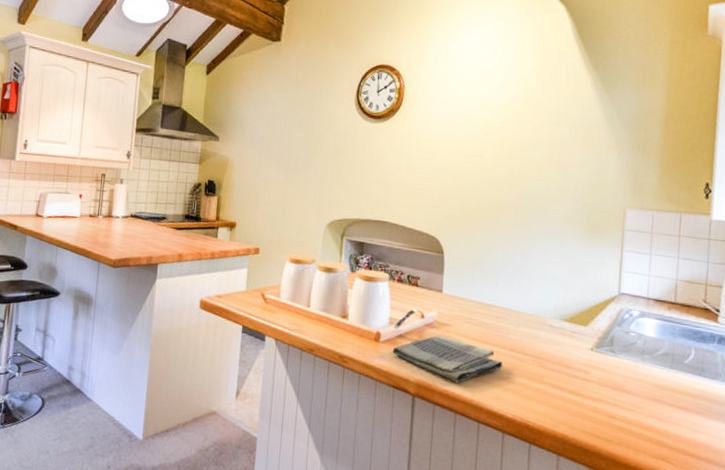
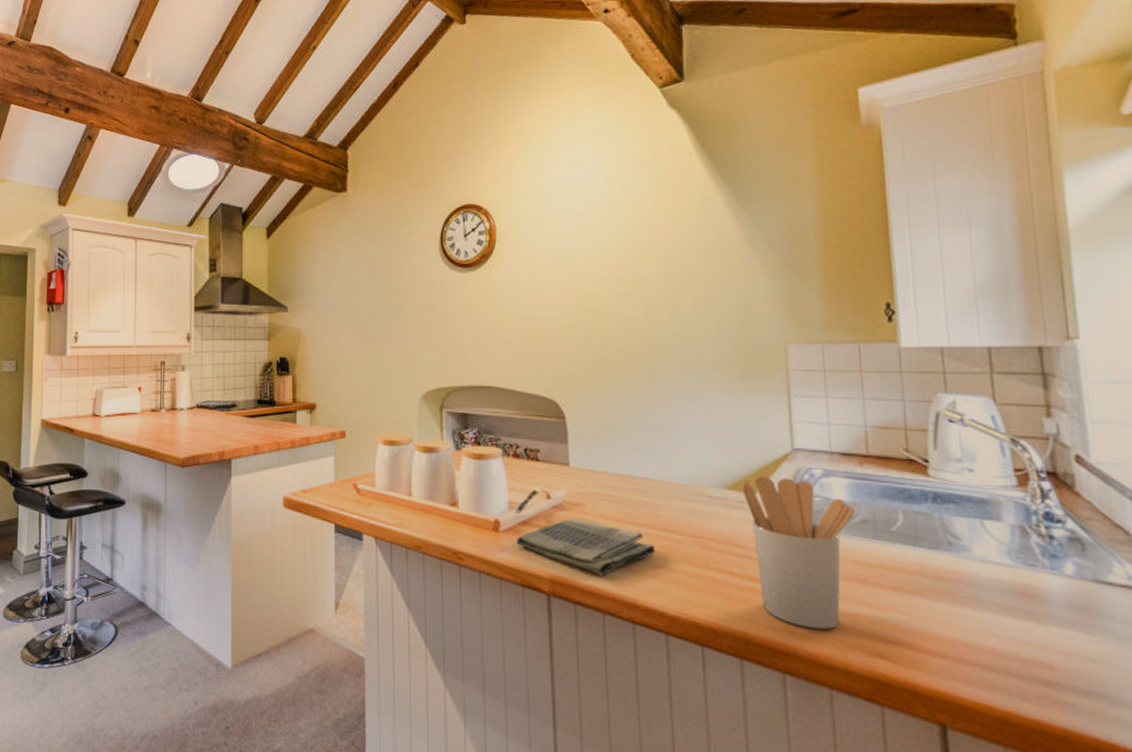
utensil holder: none [576,312,660,436] -> present [742,476,855,630]

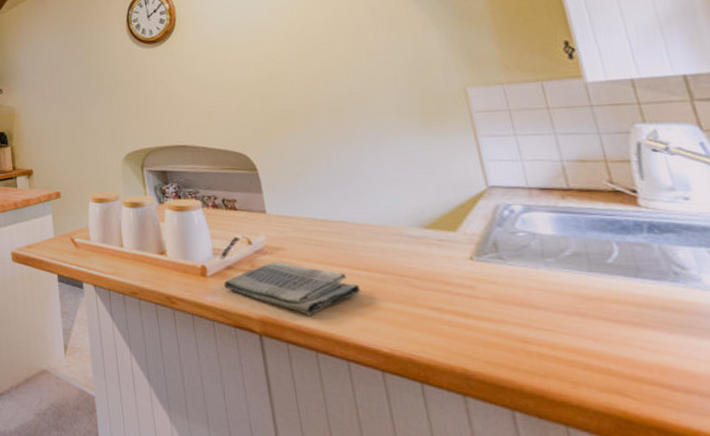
utensil holder: present [742,476,855,630] -> none [440,214,566,365]

